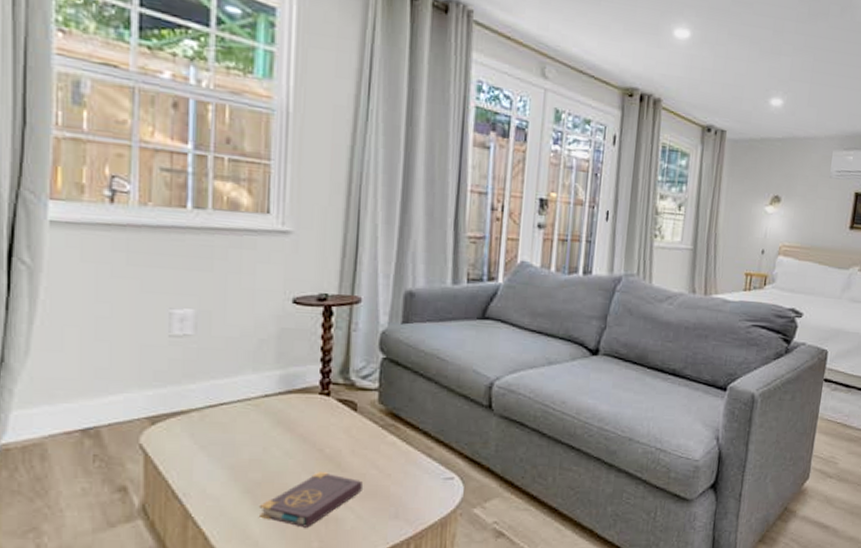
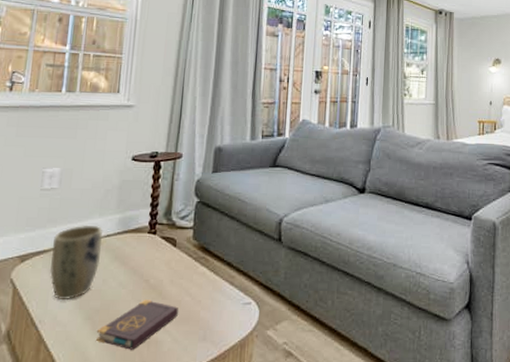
plant pot: none [191,383,260,470] -> present [50,226,104,299]

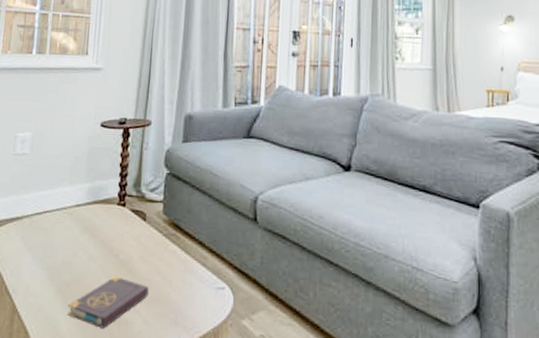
plant pot: present [50,226,104,299] -> none [23,193,74,270]

